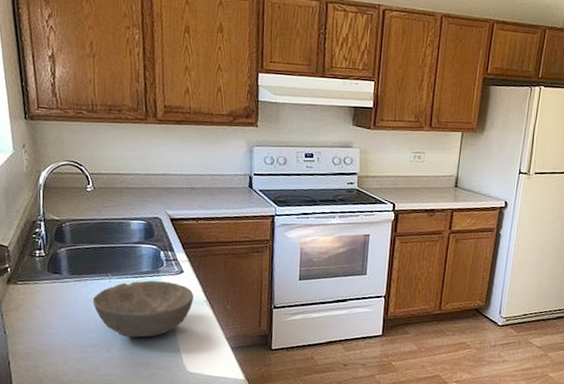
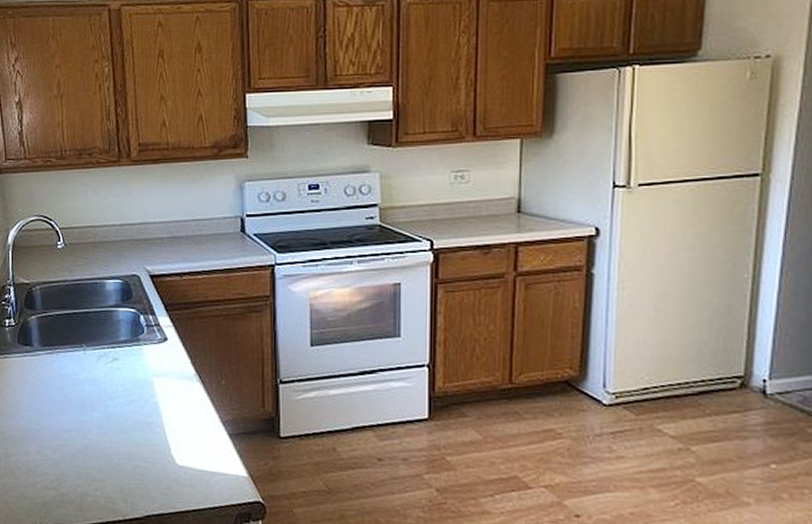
bowl: present [92,280,194,338] -> none [66,351,181,421]

